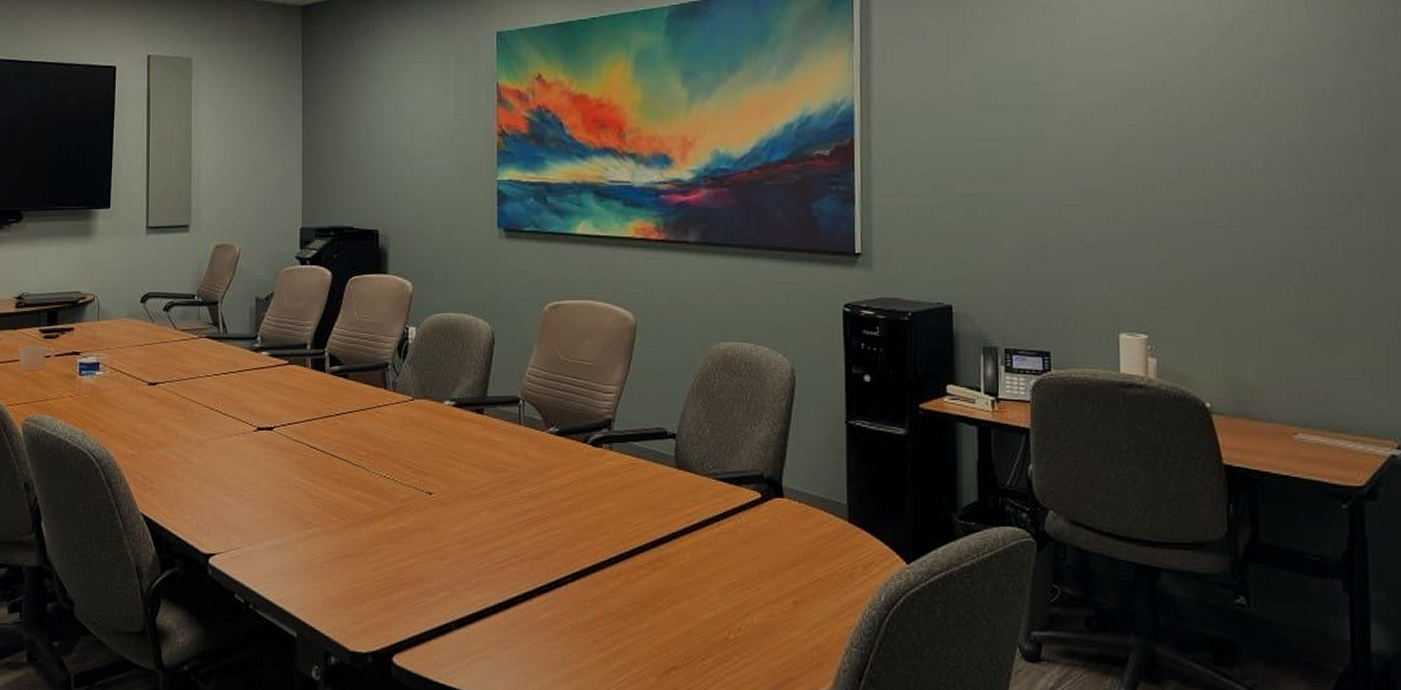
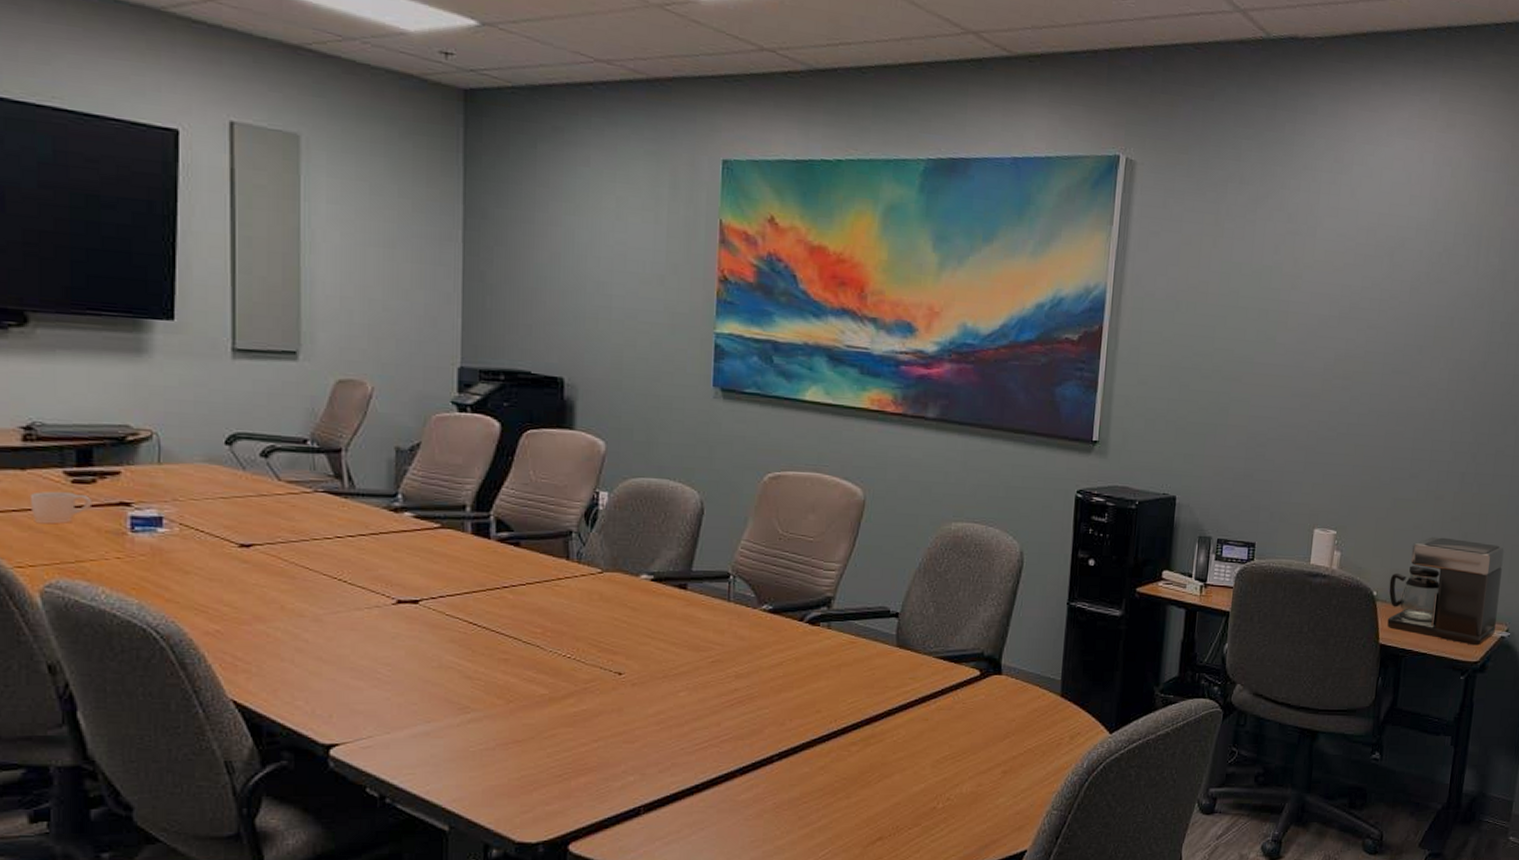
coffee maker: none [1225,337,1381,466] -> present [1387,537,1504,646]

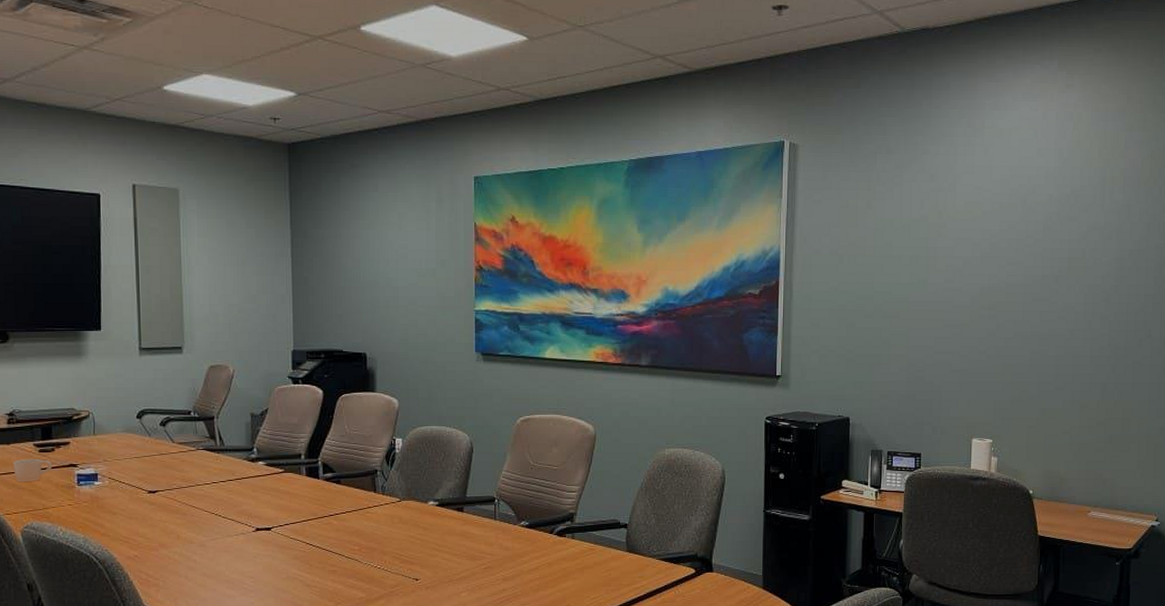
coffee maker: present [1387,537,1504,646] -> none [1043,440,1148,534]

